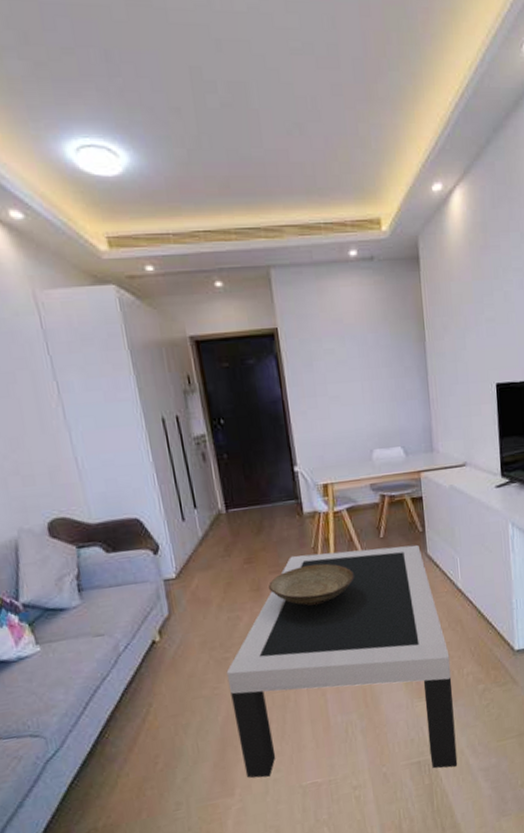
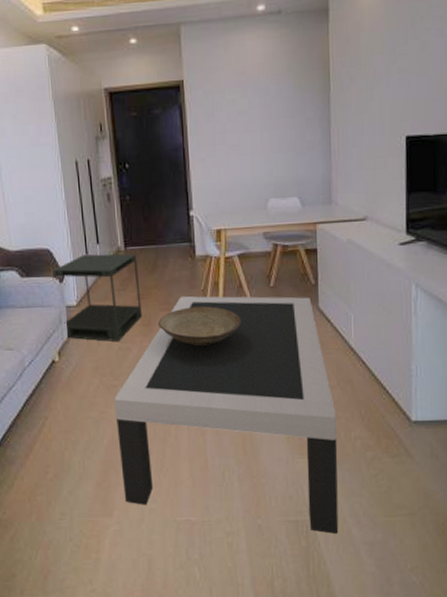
side table: none [144,516,251,615] -> present [52,254,142,342]

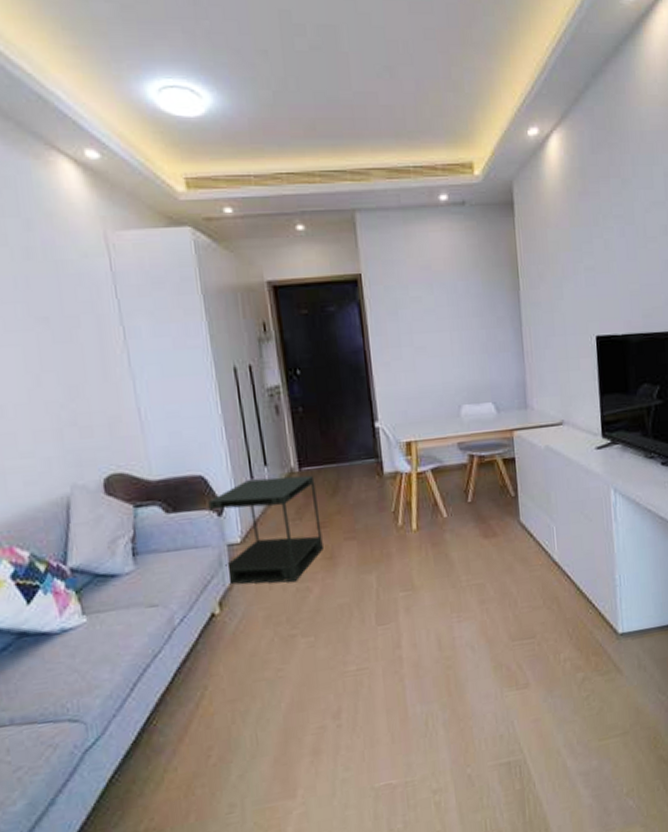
coffee table: present [114,296,339,534] -> none [292,511,554,777]
decorative bowl: present [158,306,241,346] -> none [343,530,438,577]

